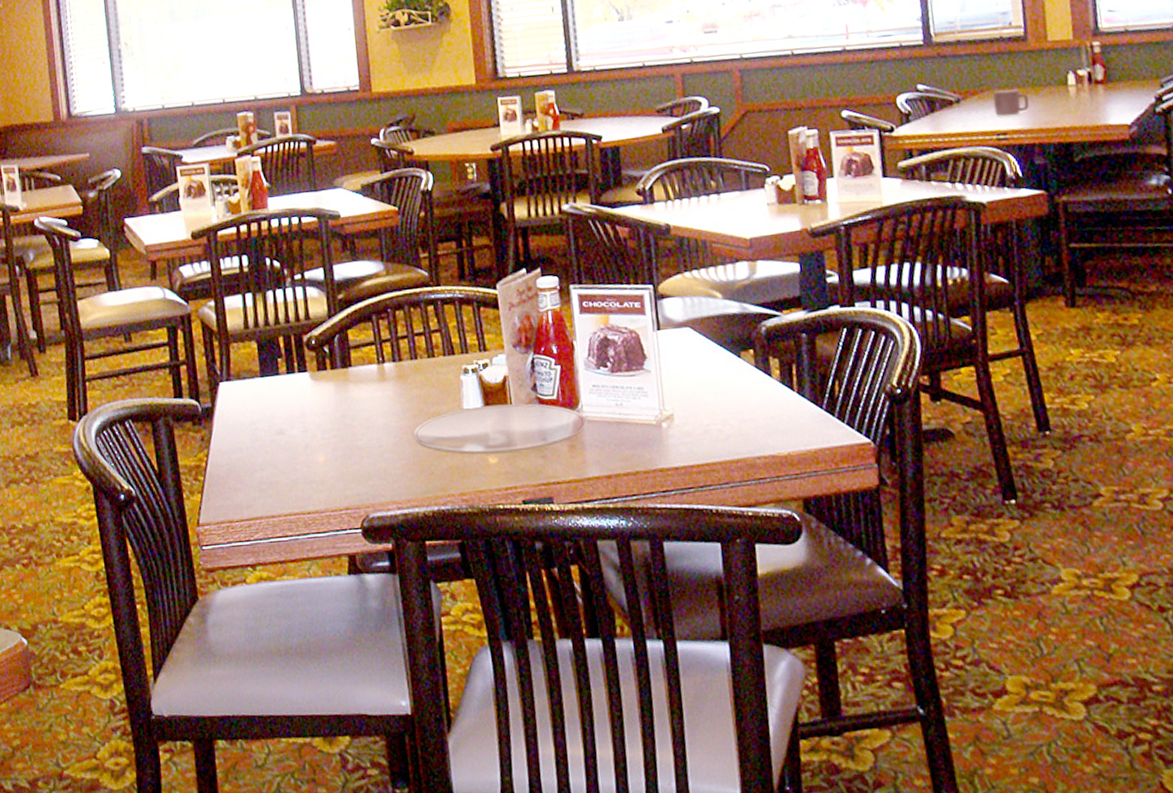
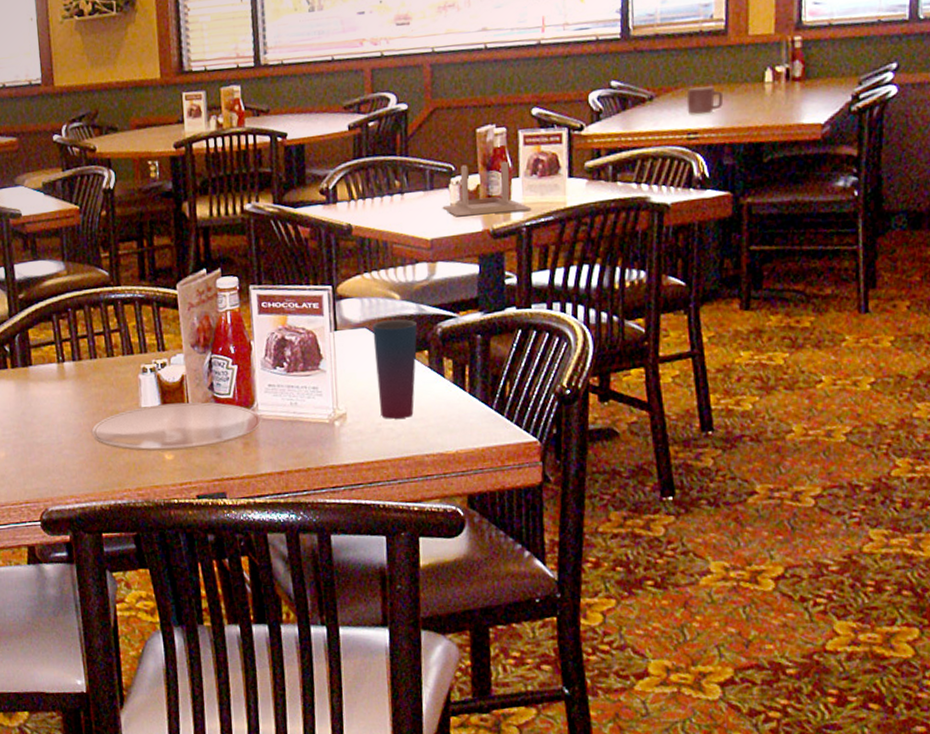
cup: none [695,318,742,420] -> present [372,319,417,419]
napkin holder: none [759,161,849,217] -> present [442,161,532,217]

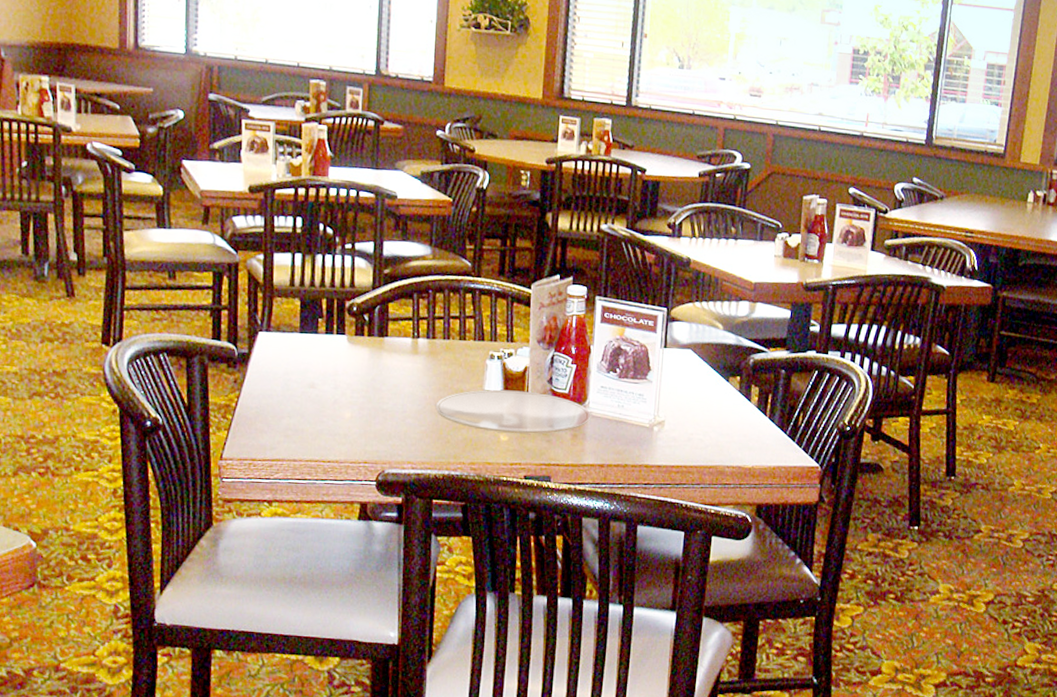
cup: present [372,319,417,419] -> none [693,345,734,432]
napkin holder: present [442,161,532,217] -> none [767,224,839,272]
mug: present [686,86,724,117] -> none [967,195,996,220]

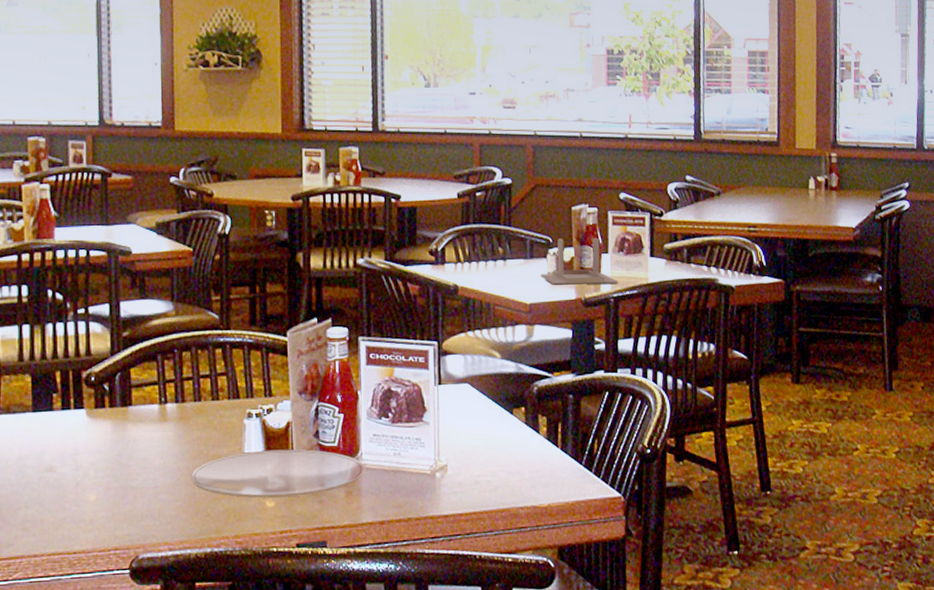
napkin holder: none [767,224,839,272] -> present [540,237,619,285]

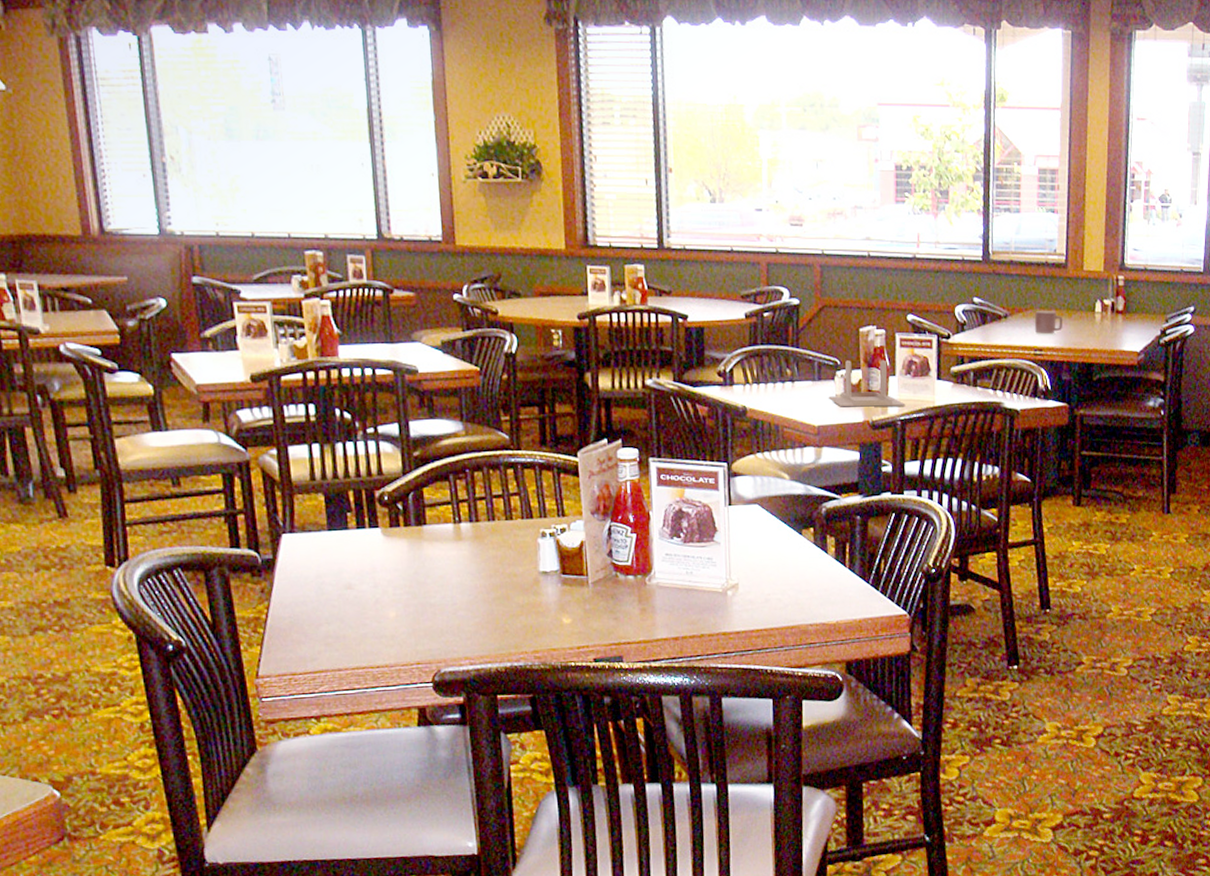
plate: present [191,449,365,498] -> none [488,567,659,615]
mug: none [747,188,777,213] -> present [1034,311,1063,336]

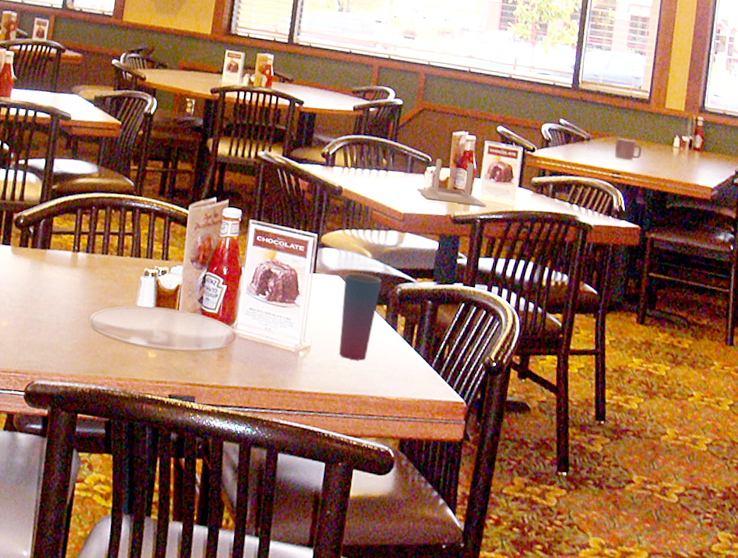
plate: none [488,567,659,615] -> present [88,305,239,353]
cup: none [764,497,804,590] -> present [339,272,381,361]

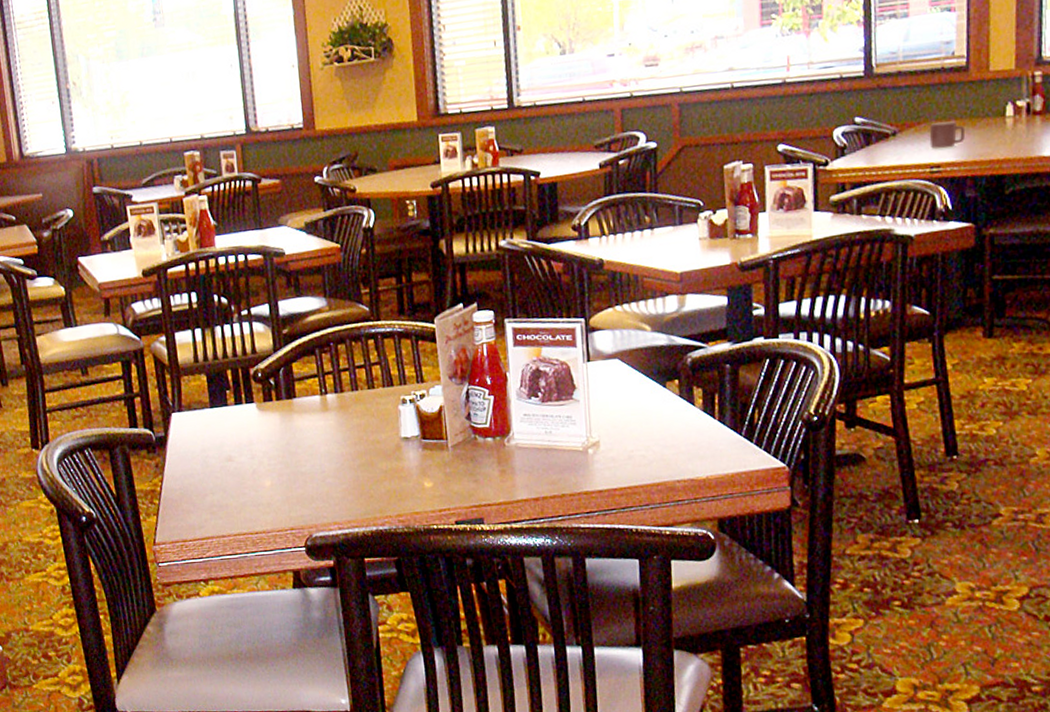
plate: present [88,305,239,353] -> none [353,431,518,480]
cup: present [339,272,381,361] -> none [624,349,668,446]
napkin holder: present [417,158,487,207] -> none [691,196,779,251]

